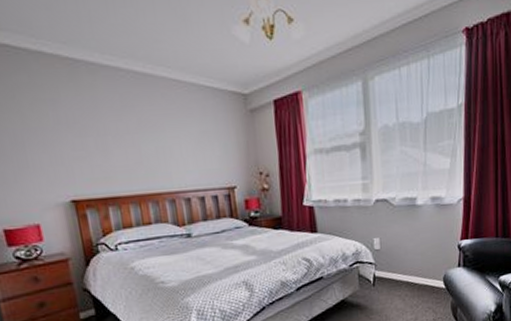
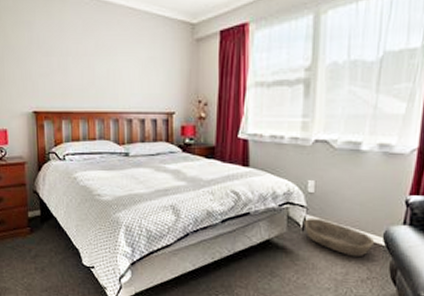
basket: none [374,272,437,303] -> present [304,217,375,258]

